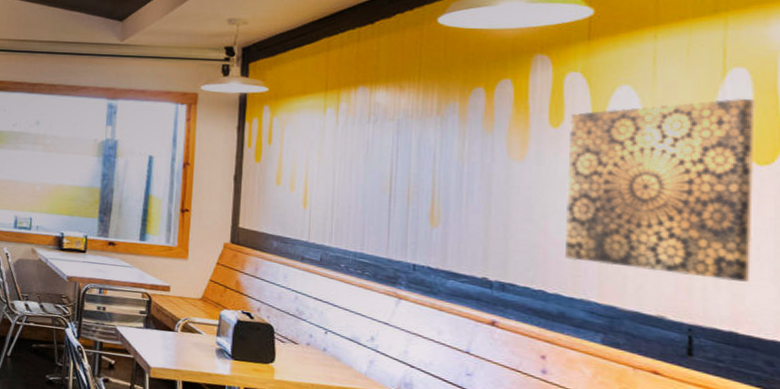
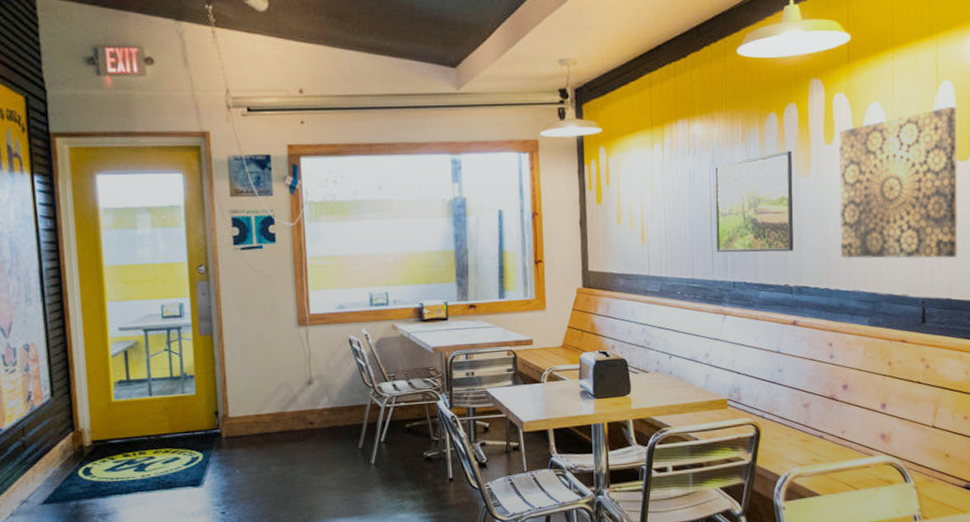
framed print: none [394,129,503,241] -> present [714,150,794,253]

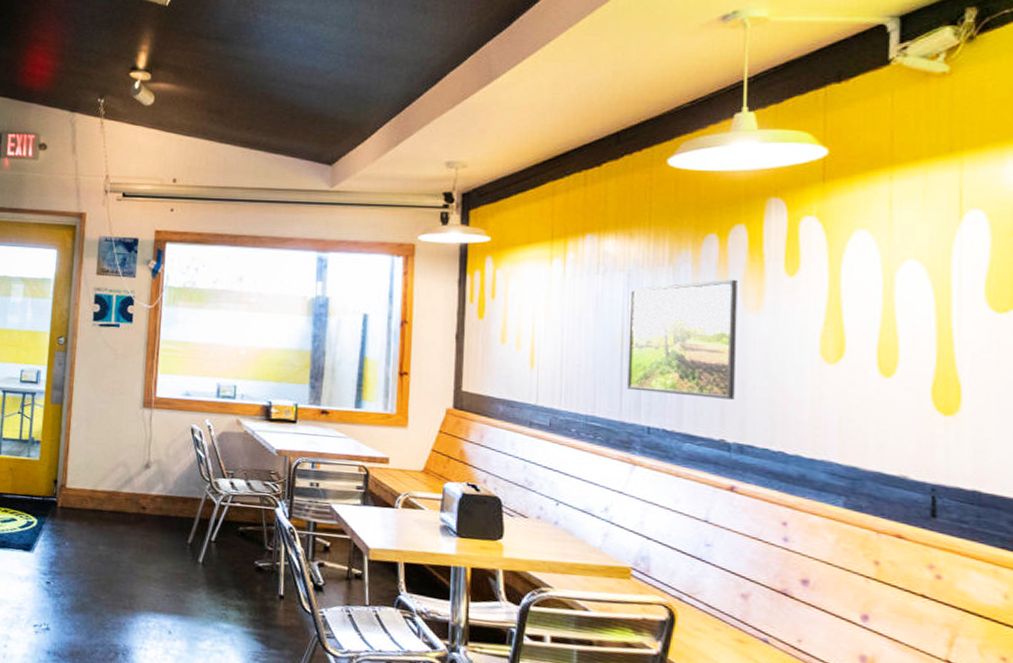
wall art: present [838,106,959,259] -> none [803,242,995,437]

